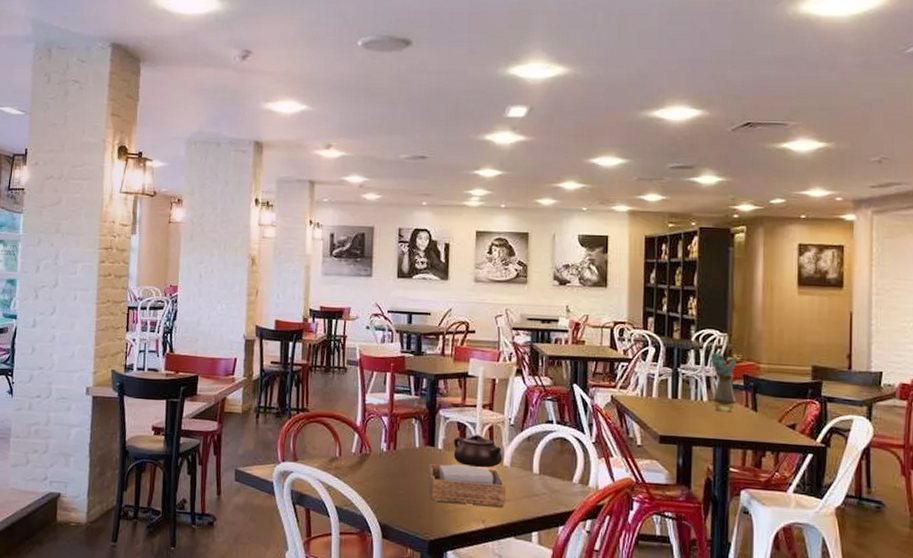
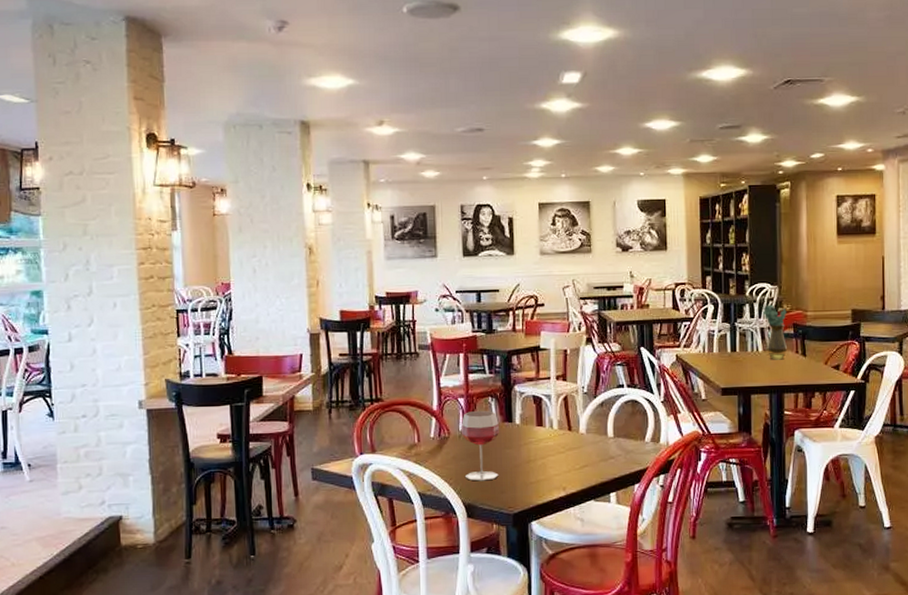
wineglass: none [382,431,422,503] -> present [461,411,500,481]
napkin holder: present [428,463,506,507] -> none [508,436,583,475]
teapot: present [453,434,503,468] -> none [530,405,579,438]

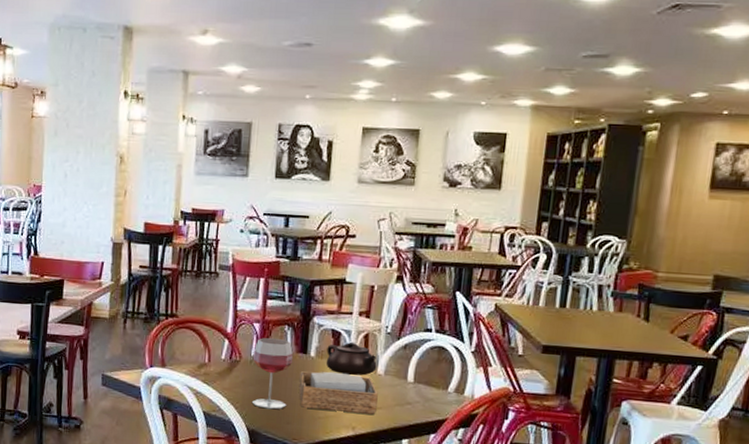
napkin holder: none [508,436,583,475] -> present [298,371,378,415]
teapot: none [530,405,579,438] -> present [325,341,377,376]
vase: present [762,302,787,360] -> none [602,257,634,323]

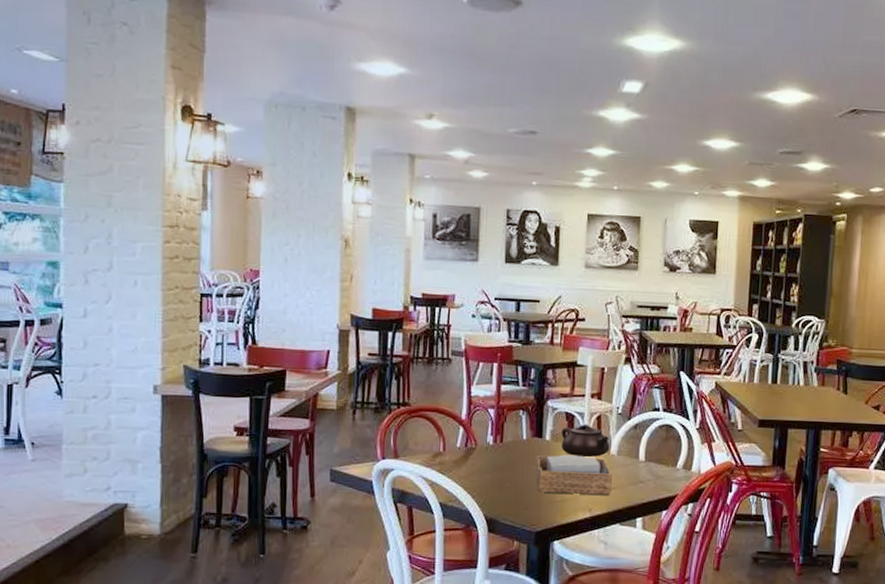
wineglass: present [251,338,293,410] -> none [488,423,529,496]

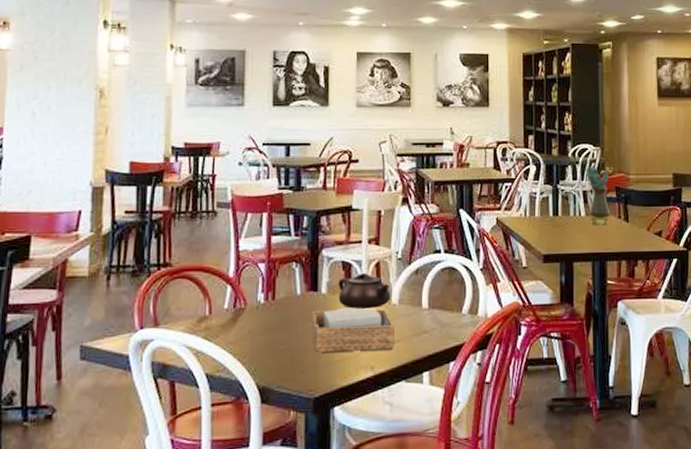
vase: none [806,335,832,396] -> present [584,164,610,225]

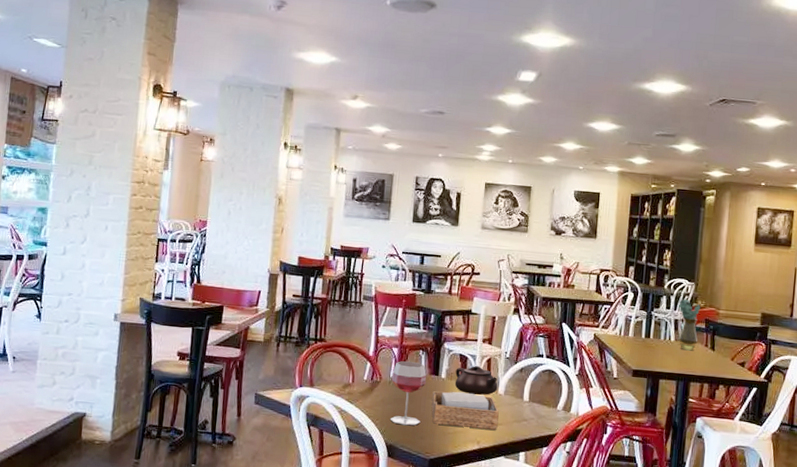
wineglass: none [259,278,304,360] -> present [389,361,427,426]

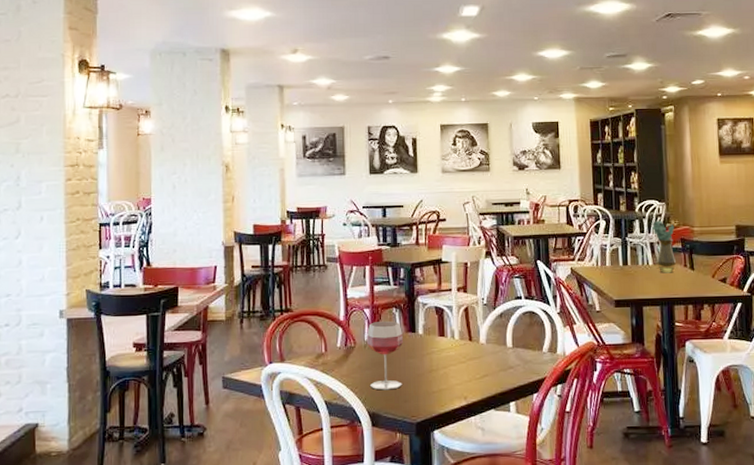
napkin holder: present [431,391,499,430] -> none [411,346,484,384]
teapot: present [454,365,498,395] -> none [433,316,479,348]

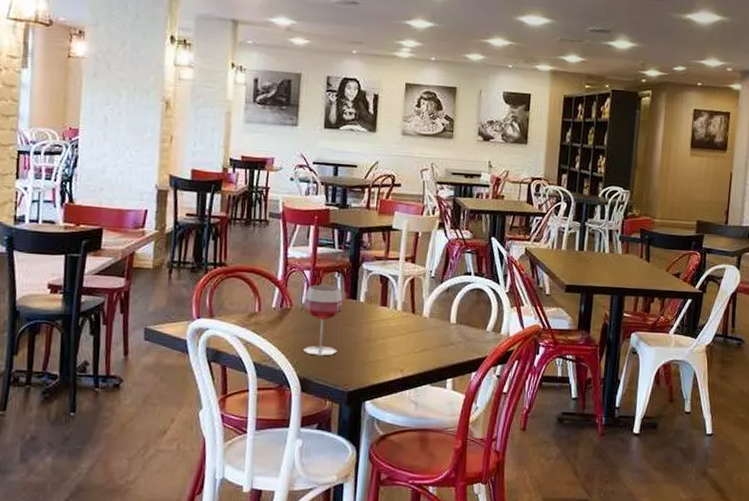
vase: present [651,218,676,273] -> none [612,205,636,263]

